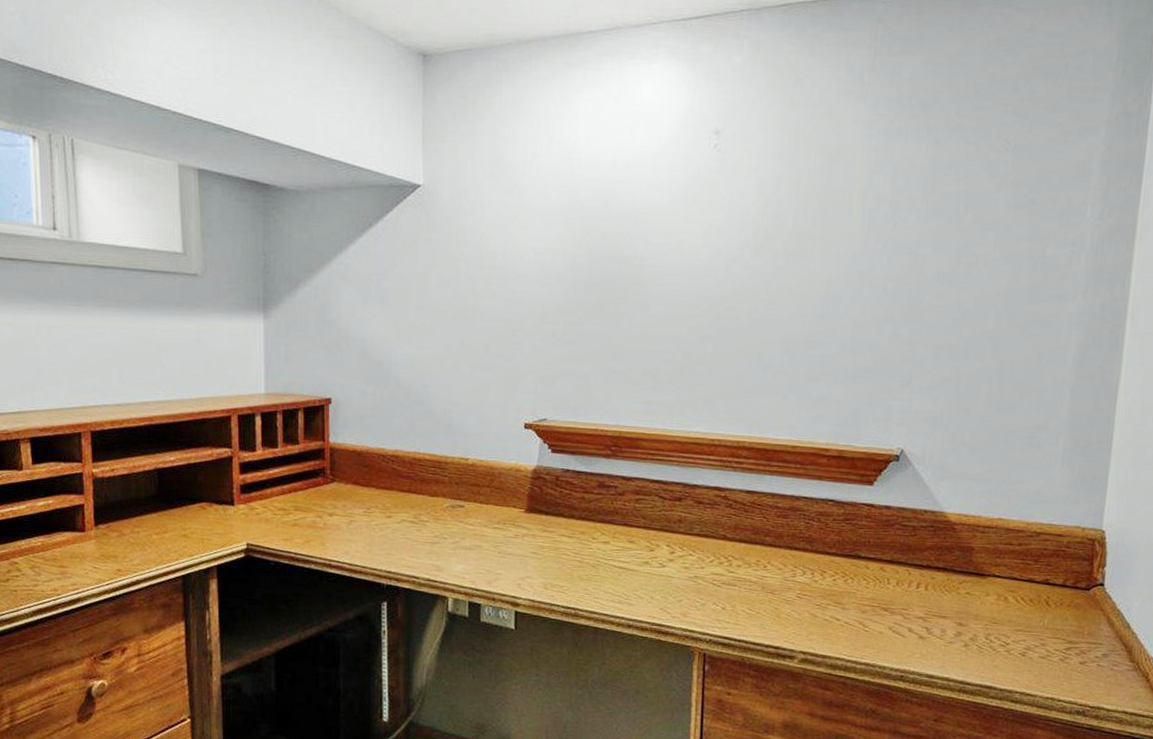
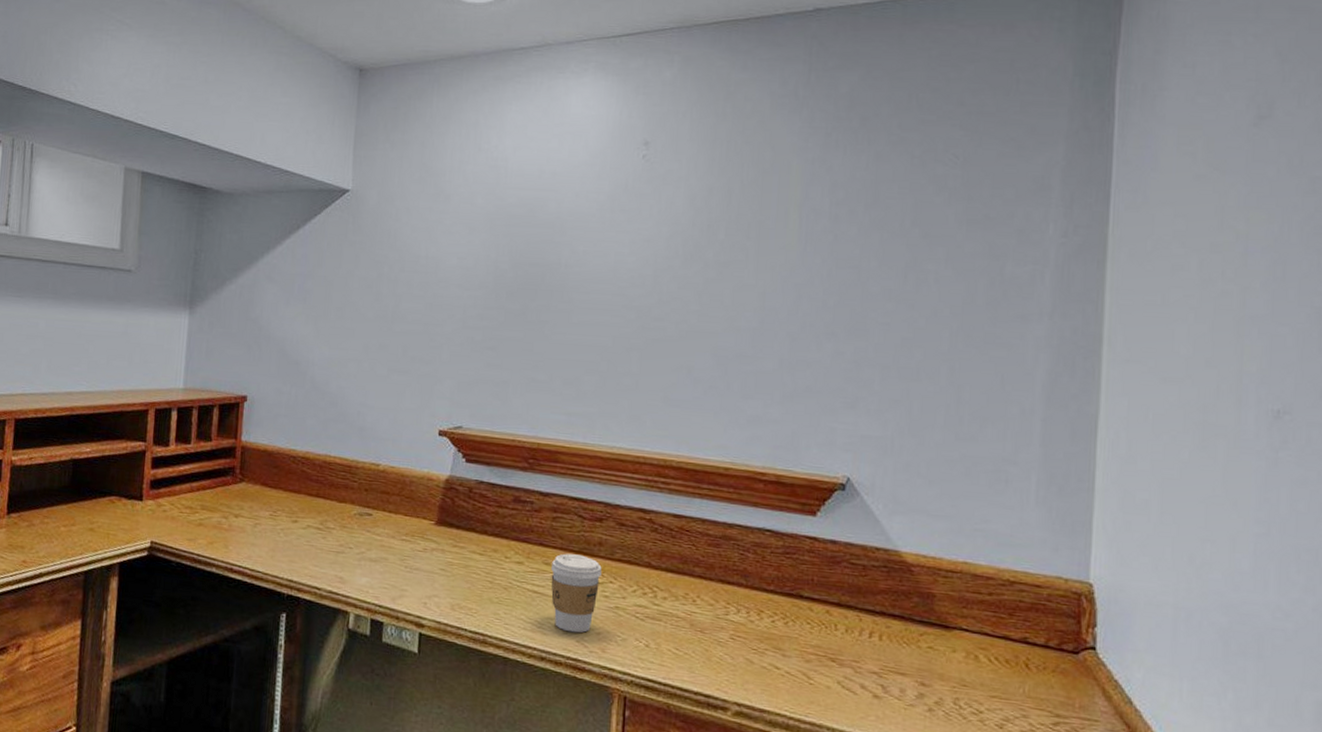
coffee cup: none [635,531,682,602] -> present [551,553,602,633]

